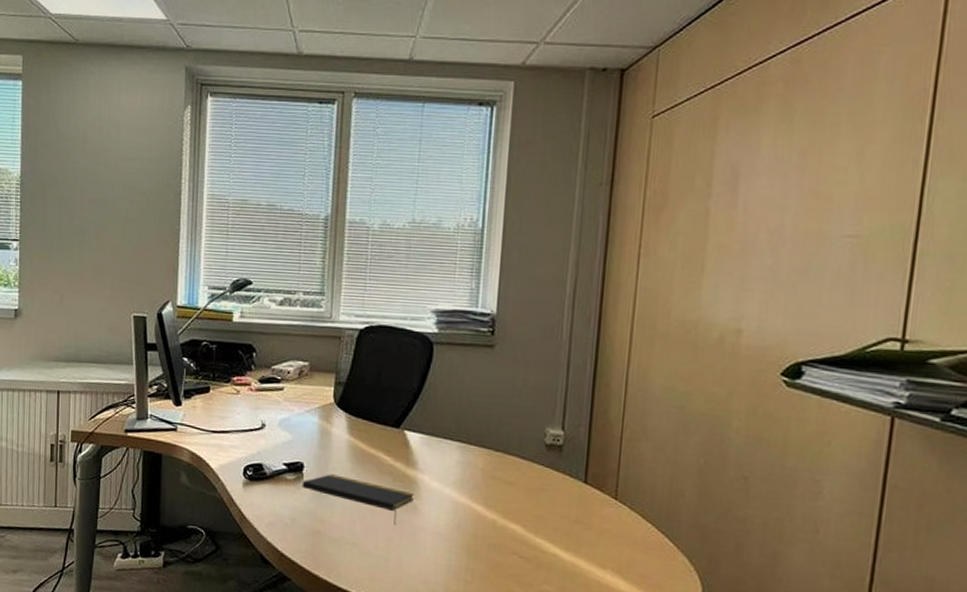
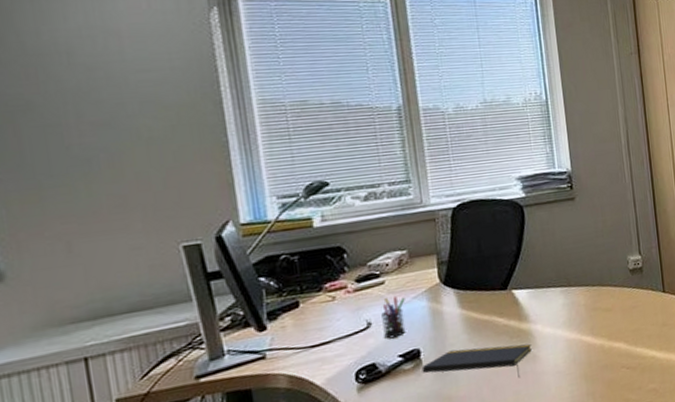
pen holder: none [274,403,299,446] -> present [381,296,406,339]

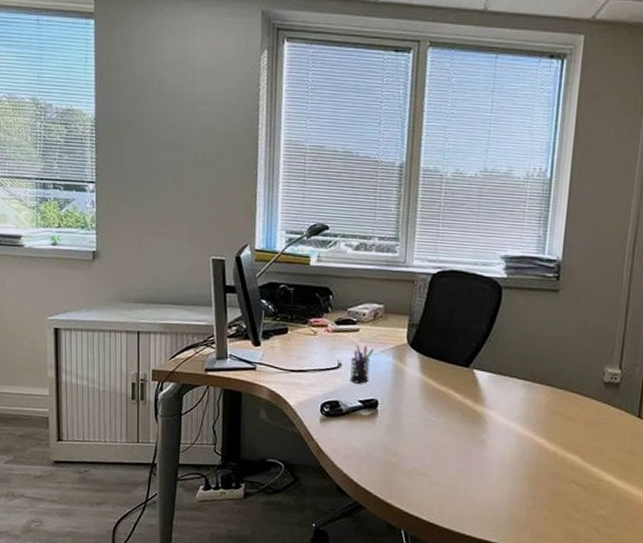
notepad: present [421,343,532,379] -> none [376,410,482,458]

